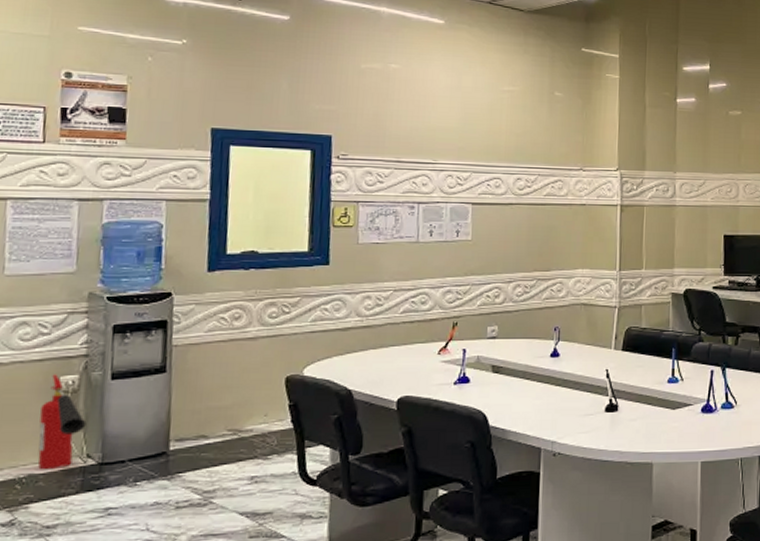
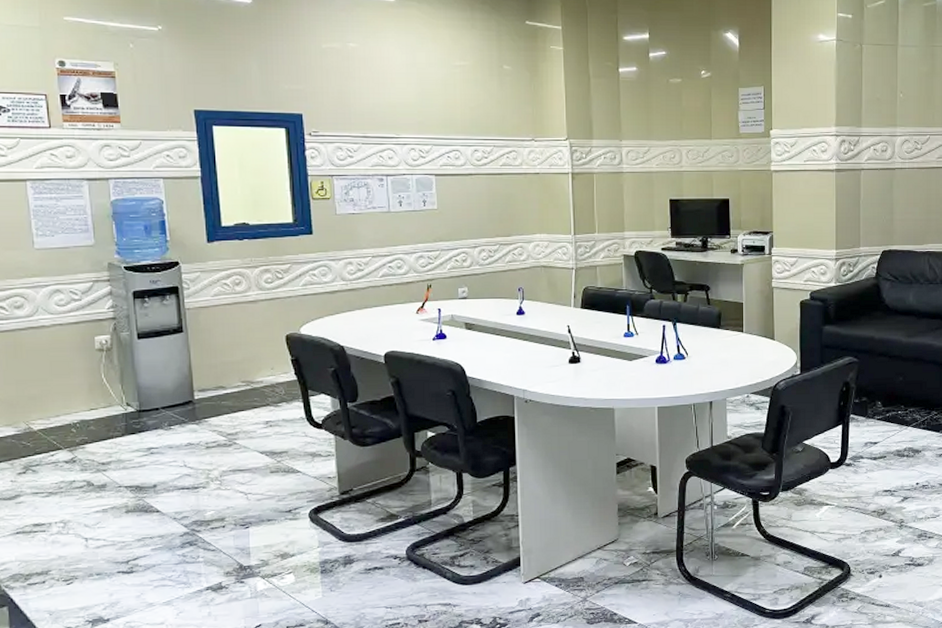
fire extinguisher: present [37,374,87,470] -> none [82,335,122,417]

